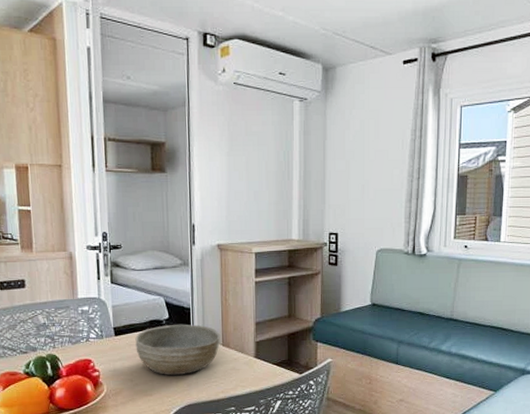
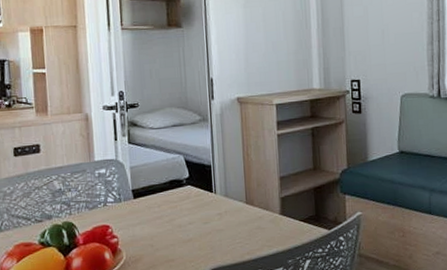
bowl: present [135,324,221,376] -> none [155,182,244,239]

